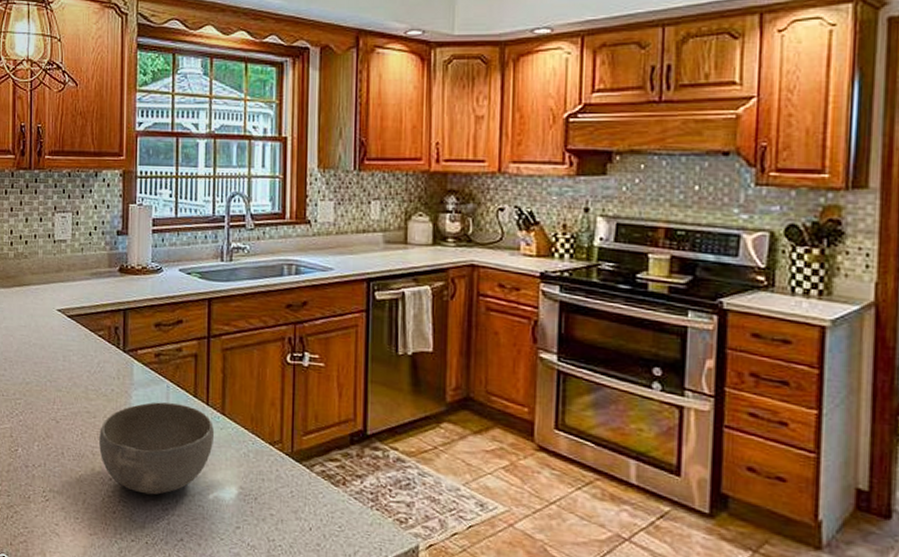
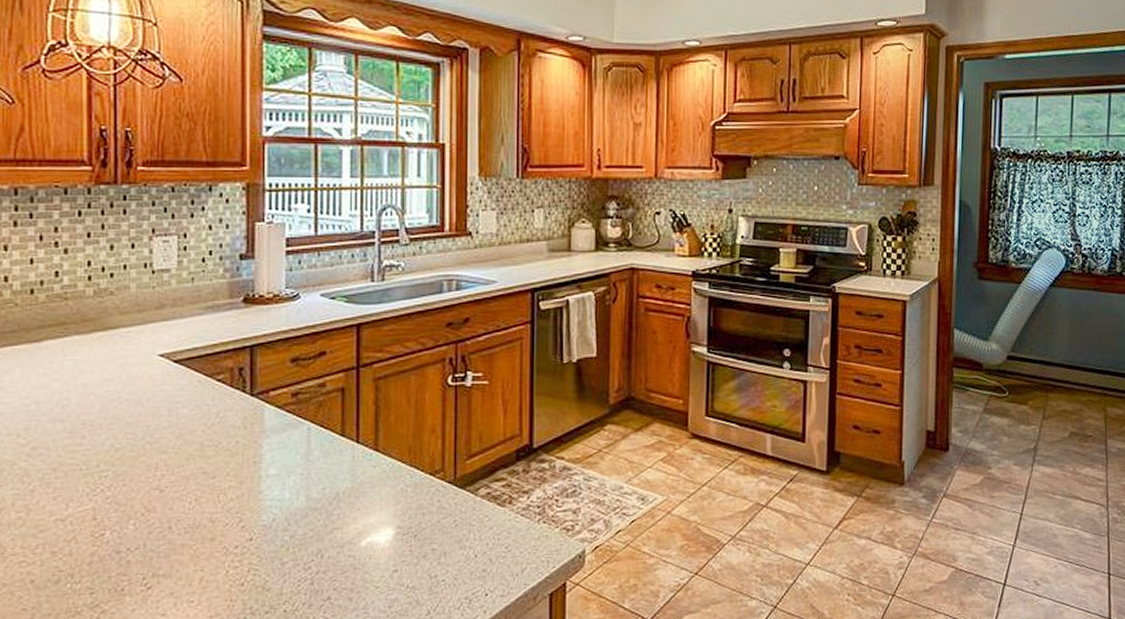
bowl: present [99,402,214,495] -> none [221,446,365,556]

